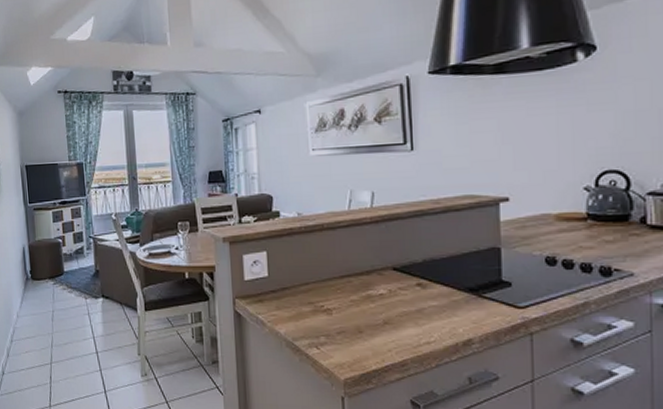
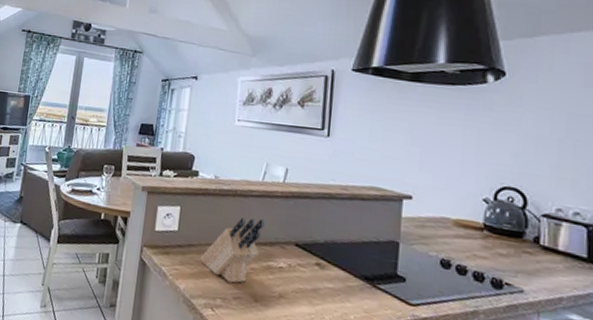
knife block: none [296,250,358,319] -> present [199,218,265,283]

